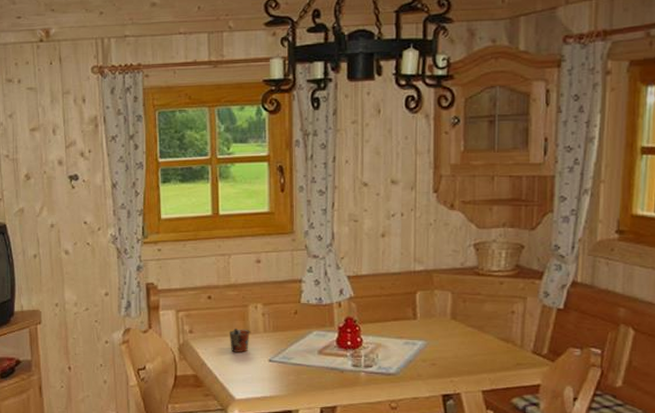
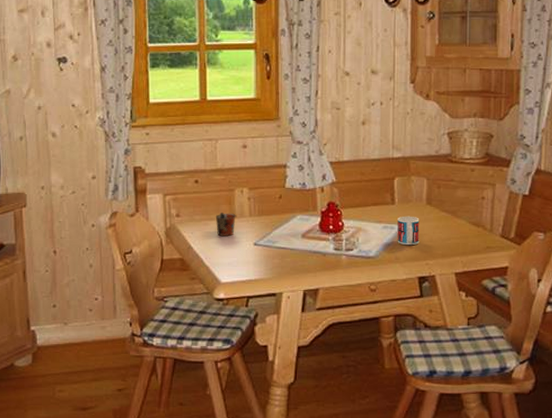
mug: none [419,331,444,362] -> present [397,216,420,246]

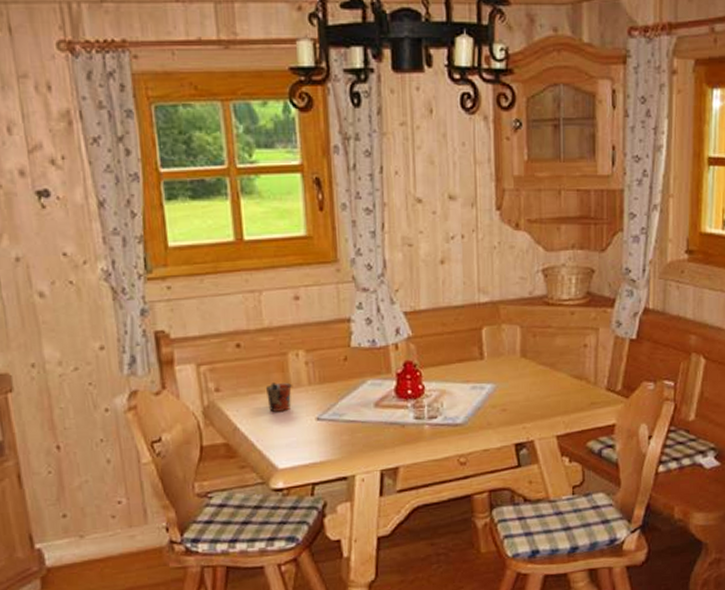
mug: present [397,216,420,246] -> none [488,372,514,408]

